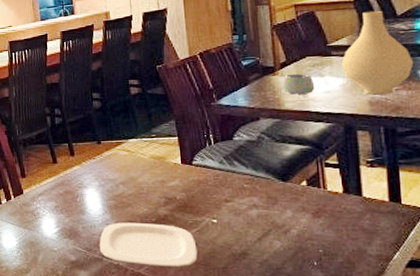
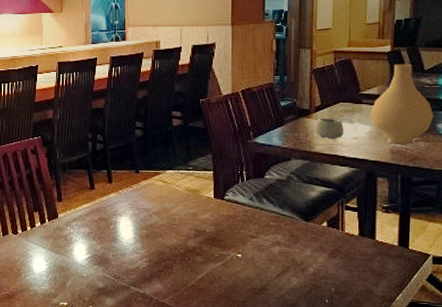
plate: present [99,222,198,268] -> none [127,252,220,300]

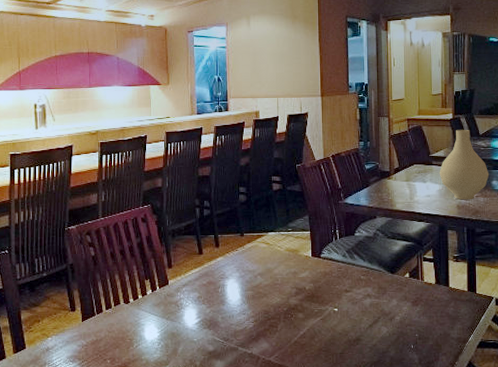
mug: present [316,118,345,138] -> none [396,178,419,197]

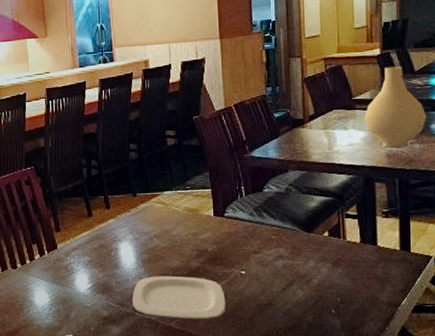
plate: none [236,312,320,355] -> present [132,276,226,320]

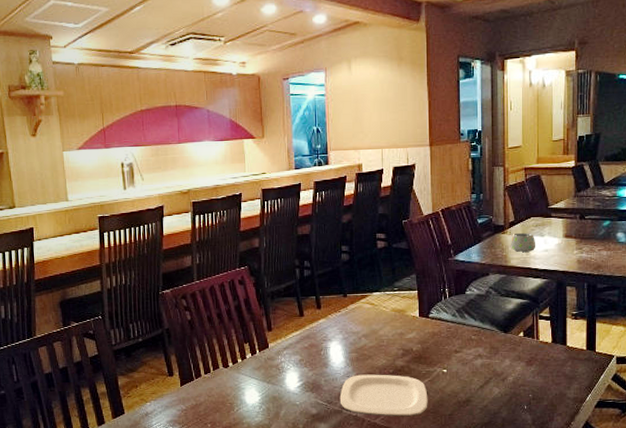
mug: none [311,126,340,147] -> present [511,232,536,252]
vase: present [364,66,427,148] -> none [558,177,614,254]

